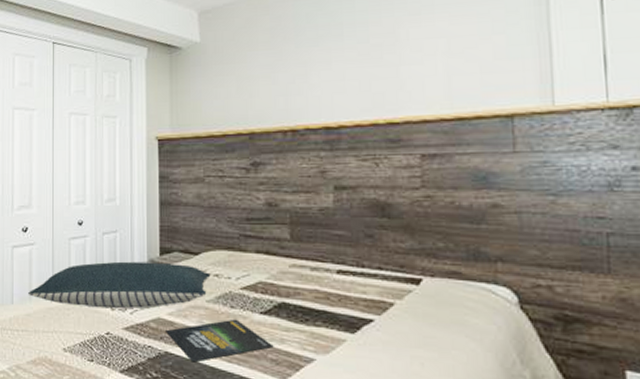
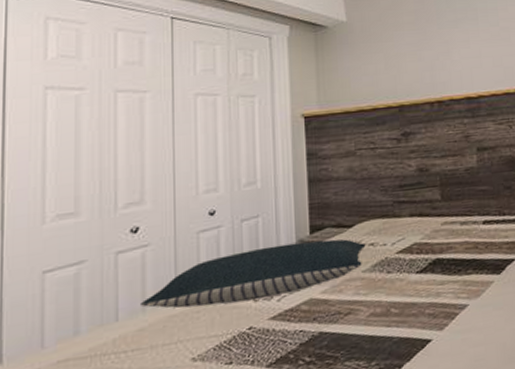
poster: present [166,319,274,362] -> none [319,283,431,336]

